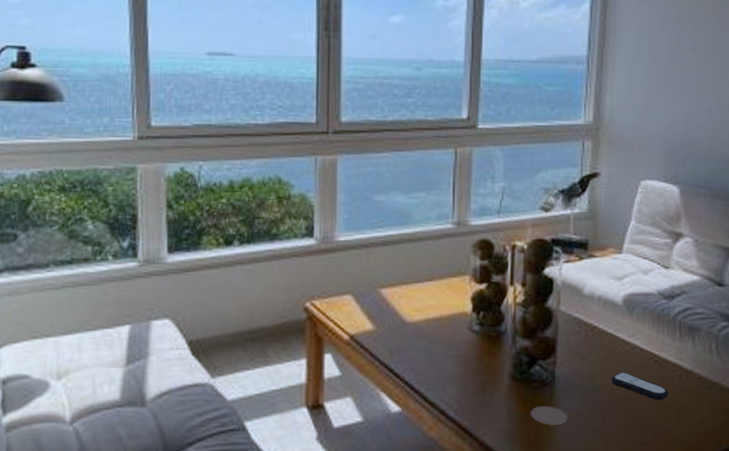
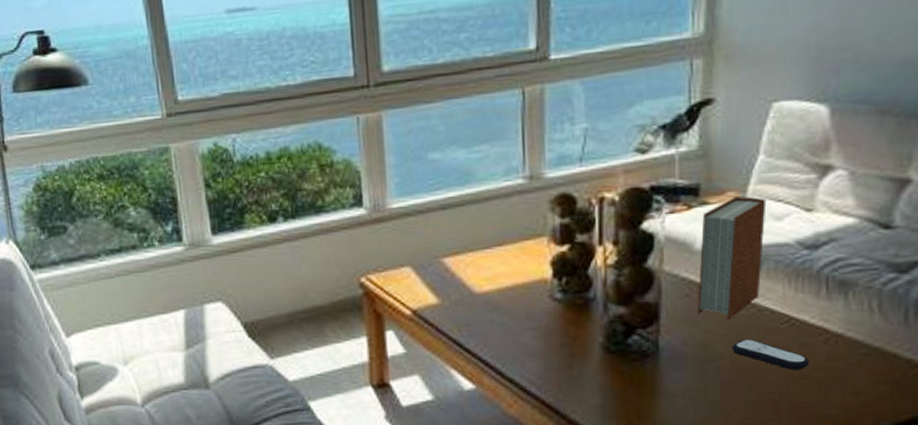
coaster: present [530,406,568,425] -> none [628,380,677,401]
book: none [586,253,637,355] -> present [698,196,767,320]

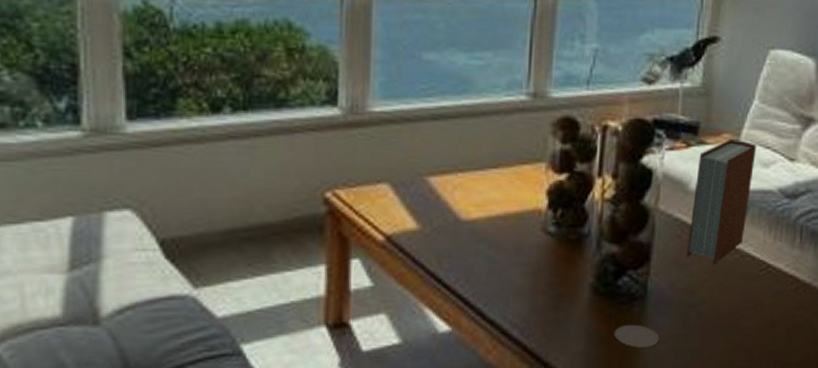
coaster: none [628,380,677,401] -> present [614,325,660,347]
remote control: present [732,339,810,370] -> none [715,285,781,318]

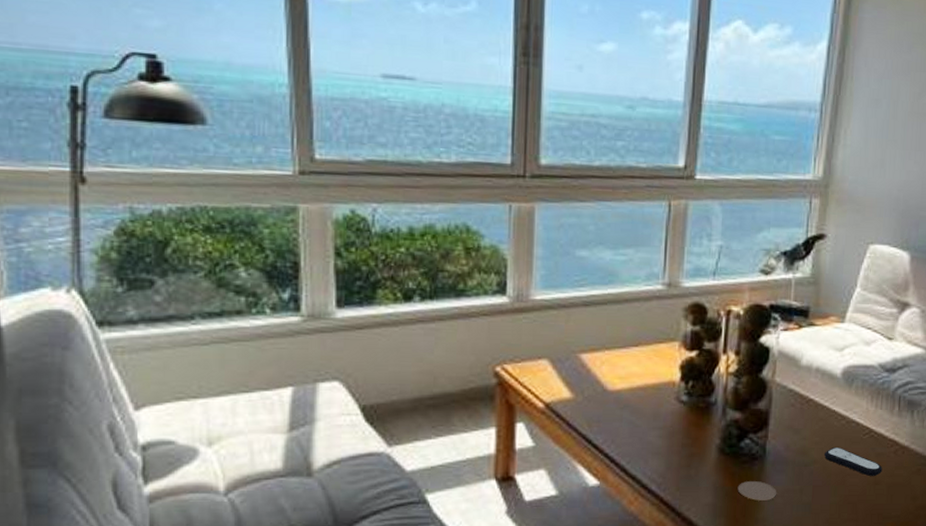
book: present [687,139,757,265] -> none [800,321,860,430]
remote control: none [715,285,781,318] -> present [824,448,883,476]

